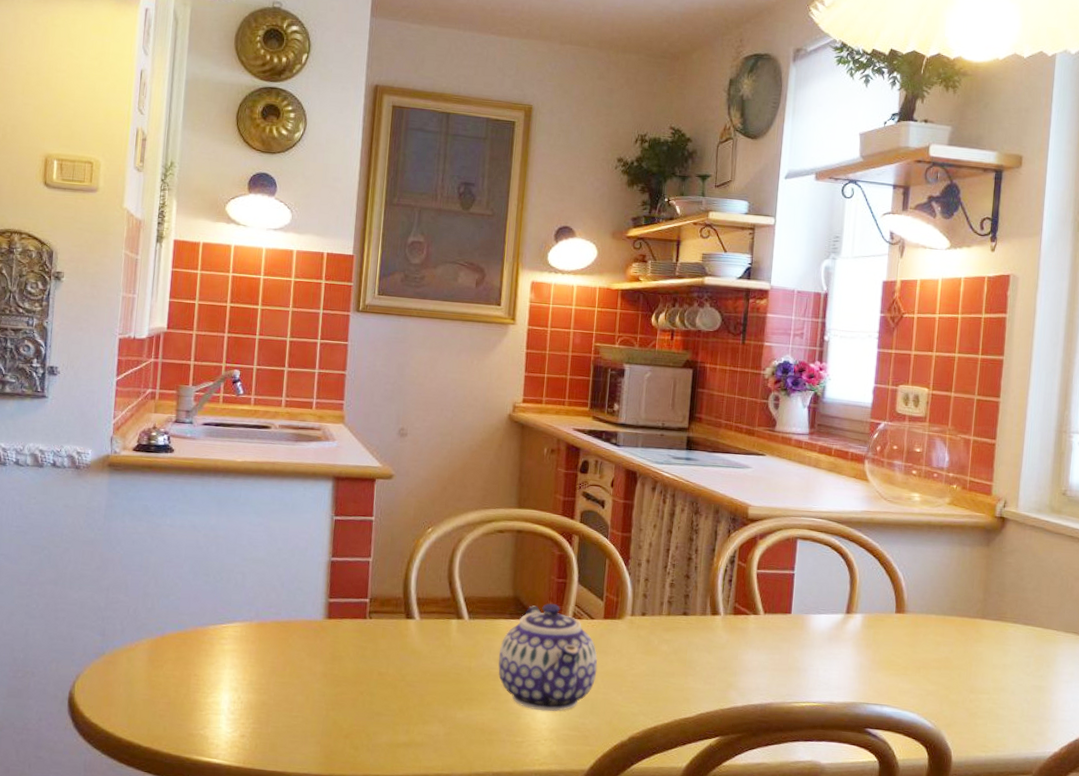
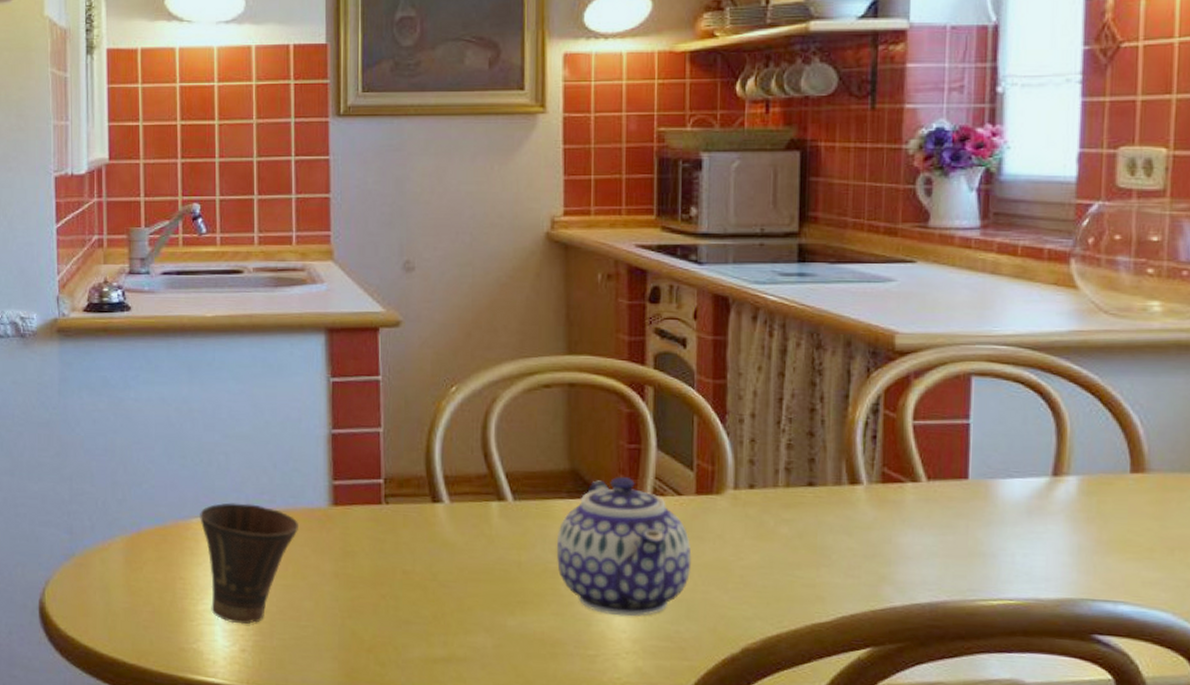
cup: none [216,613,298,715] -> present [200,502,298,625]

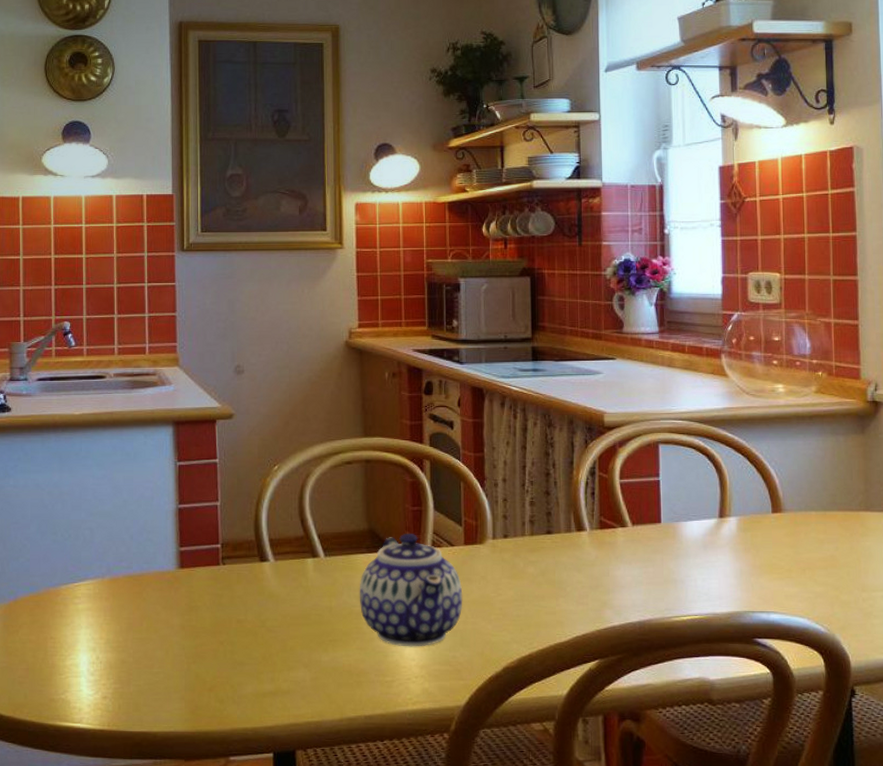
cup: present [200,502,298,625] -> none [68,570,151,675]

